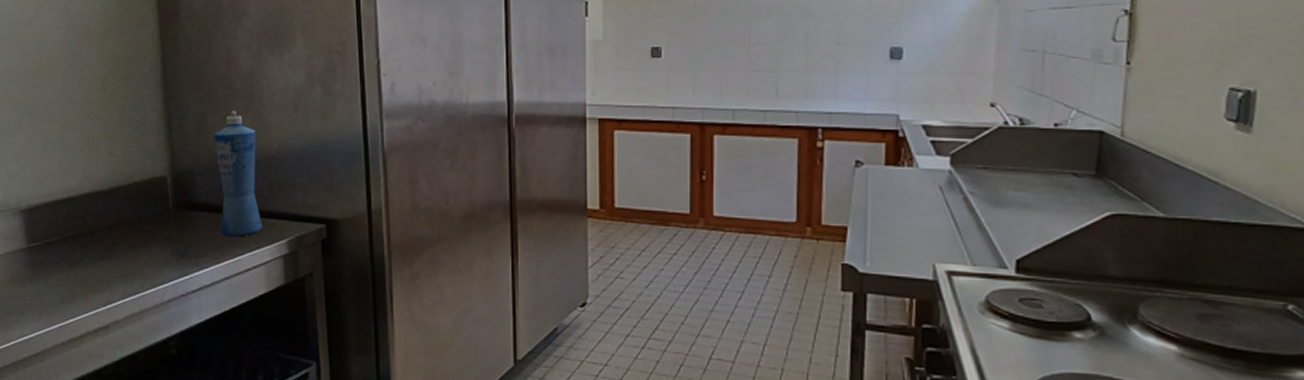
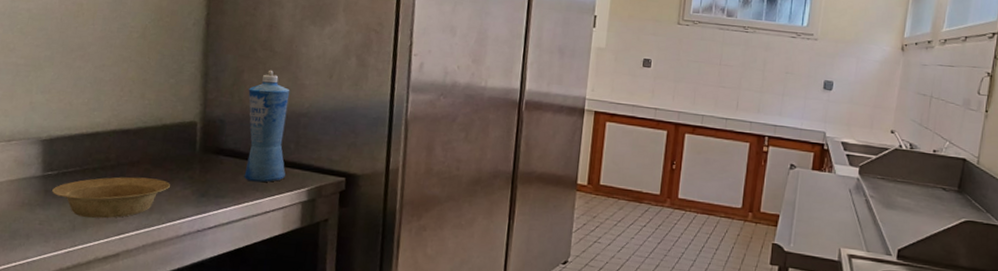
bowl: none [38,242,149,289] -> present [52,177,170,219]

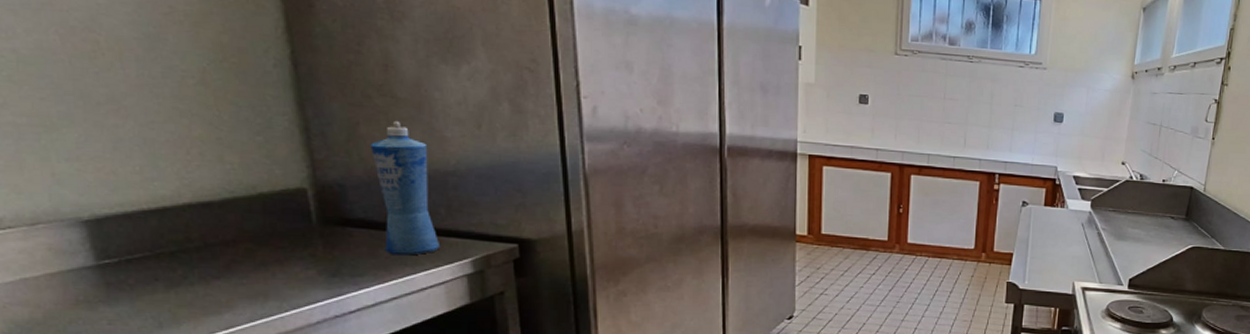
bowl: present [52,177,170,219] -> none [116,259,286,311]

